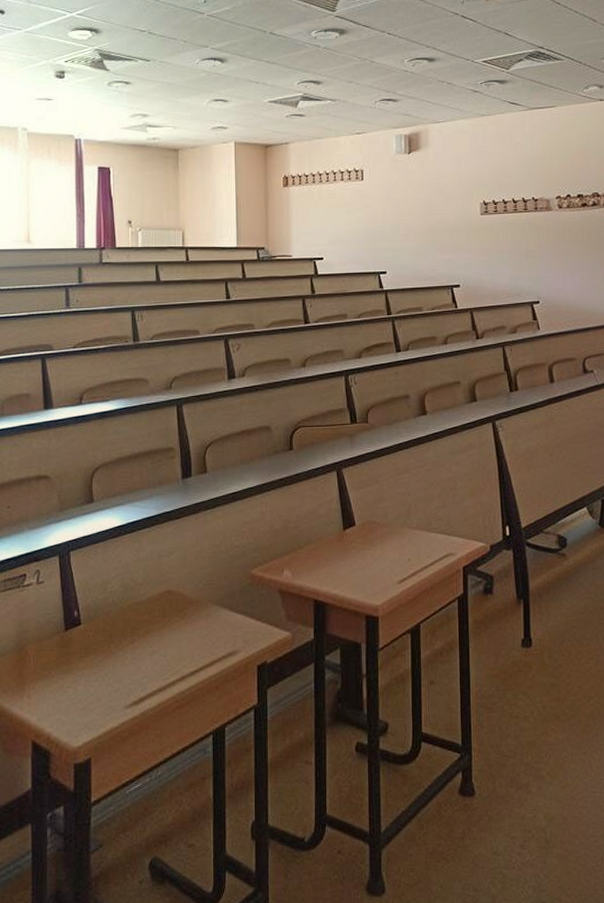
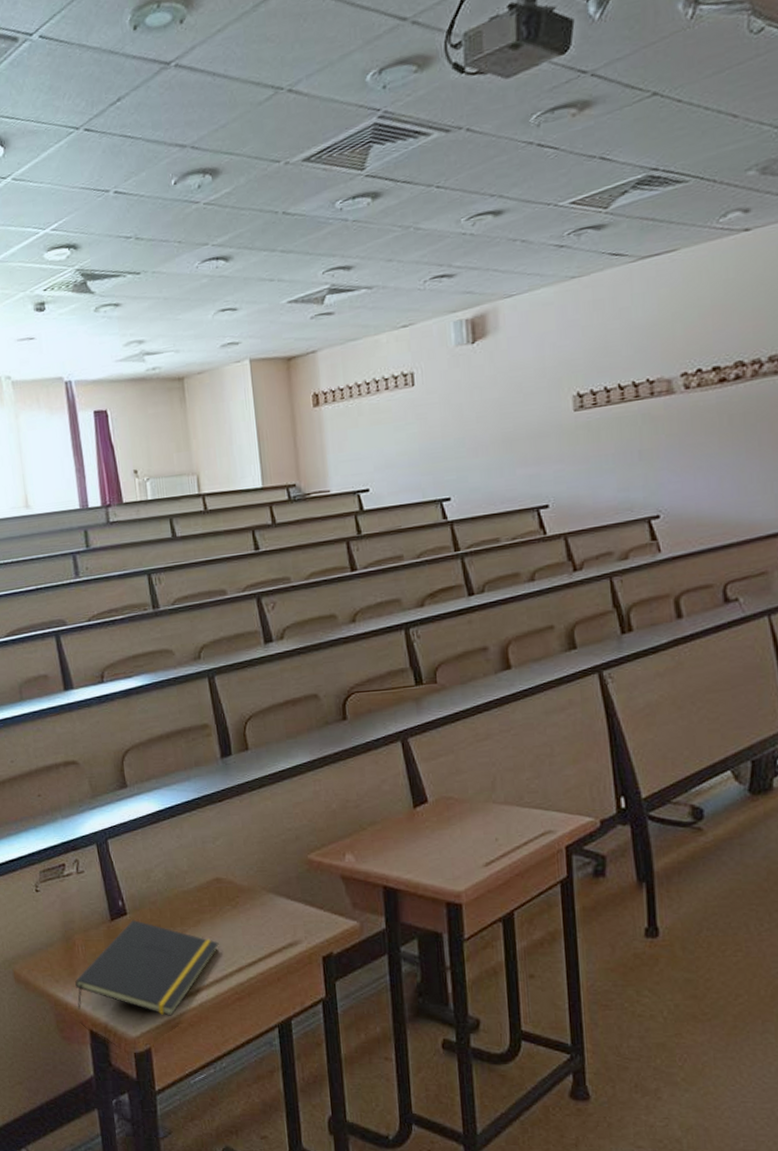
notepad: none [22,630,165,727] -> present [75,920,219,1017]

